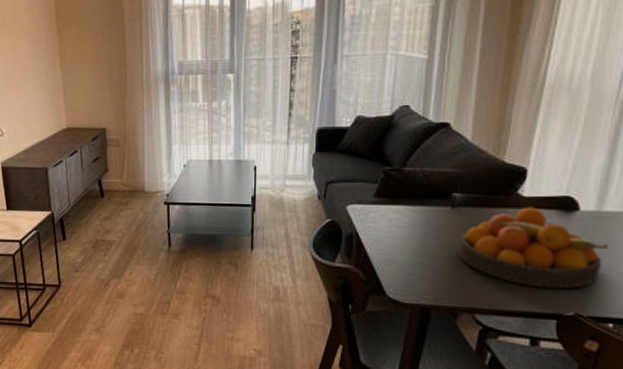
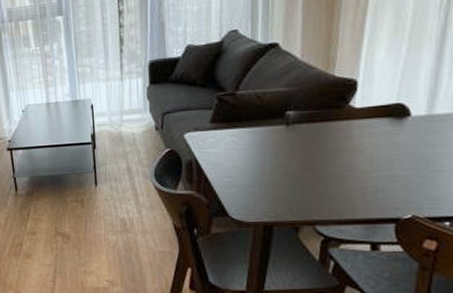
fruit bowl: present [458,207,608,289] -> none [295,117,441,195]

